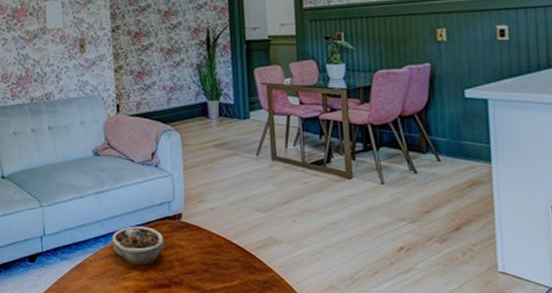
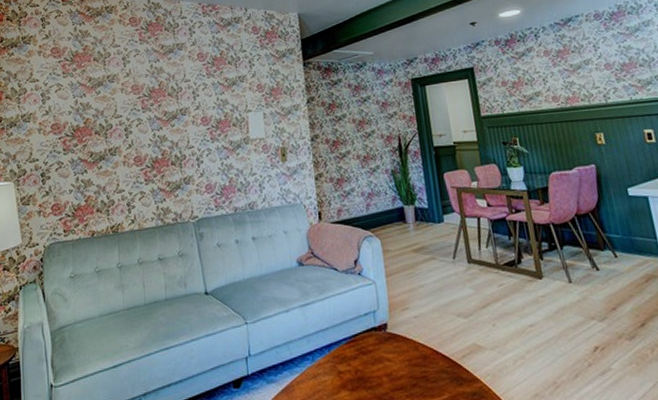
succulent planter: present [112,226,165,265] -> none [319,339,373,383]

